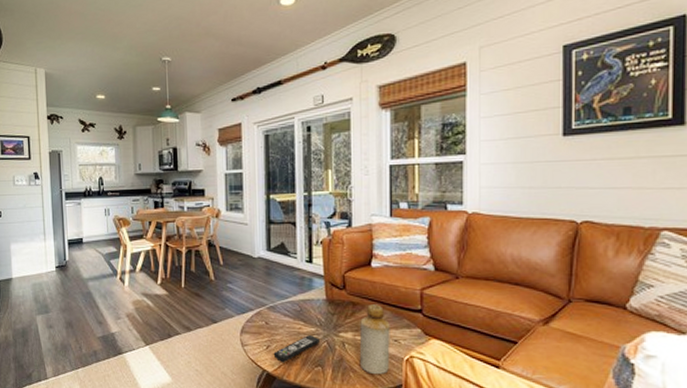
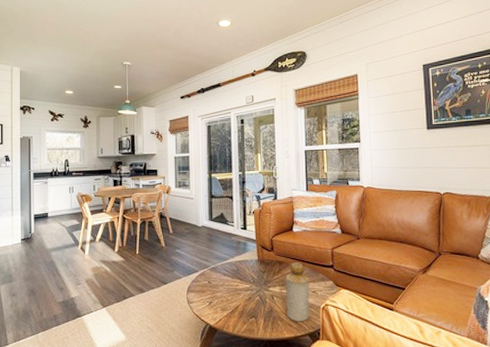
remote control: present [273,335,320,362] -> none [215,291,253,316]

